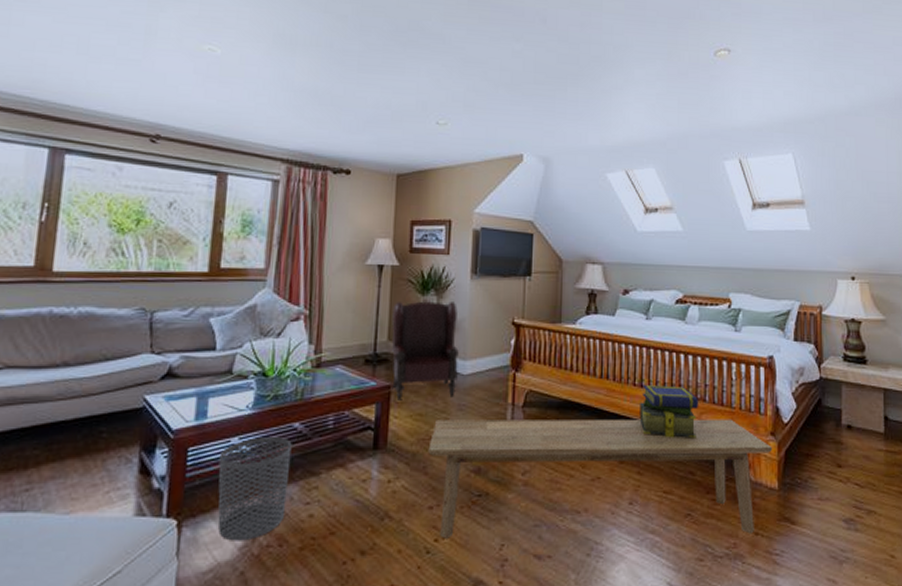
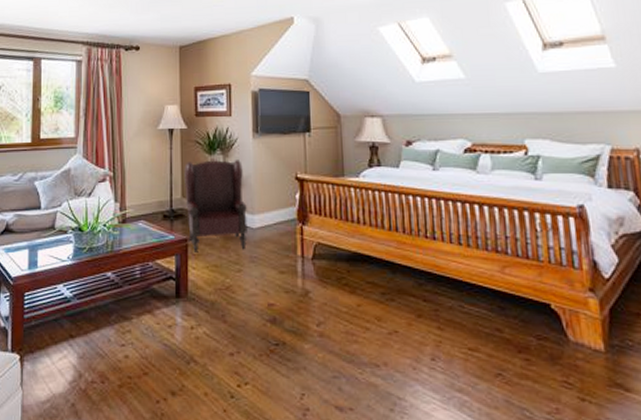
waste bin: present [217,437,292,541] -> none [49,285,106,376]
bench: present [428,419,773,539] -> none [225,271,594,400]
stack of books: present [639,385,699,438] -> none [433,237,501,293]

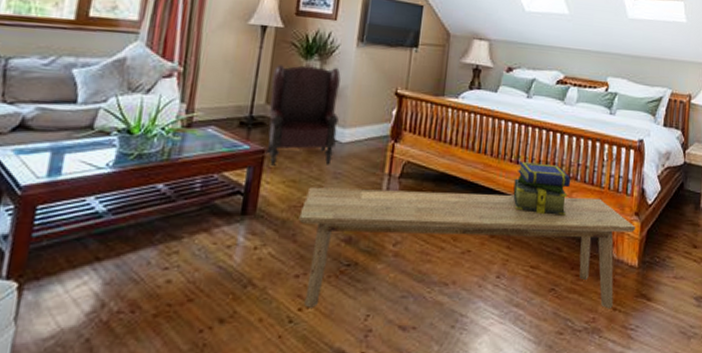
bench: none [225,271,594,400] -> present [299,187,636,309]
stack of books: none [433,237,501,293] -> present [513,162,571,216]

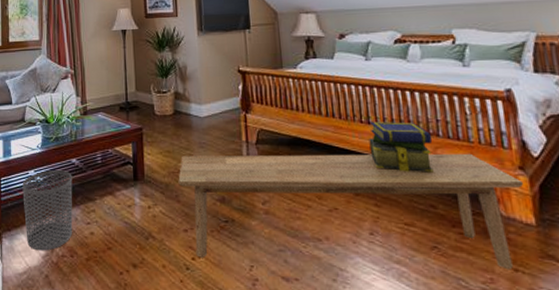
waste bin: none [64,197,154,306] -> present [22,170,73,251]
armchair: present [267,65,341,166] -> none [137,56,197,140]

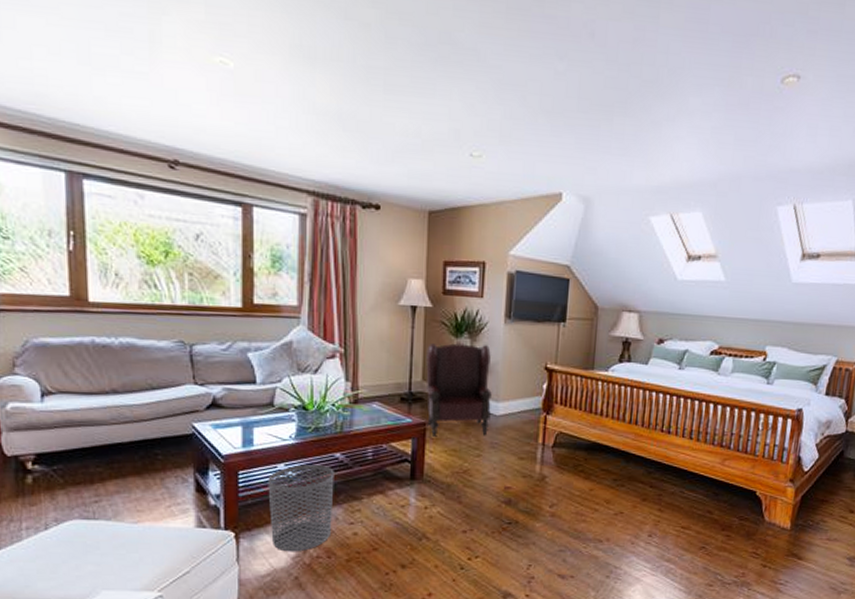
armchair: none [137,56,197,140] -> present [426,343,492,437]
bench: present [178,153,524,270] -> none [462,455,790,566]
stack of books: present [369,122,434,172] -> none [664,432,724,482]

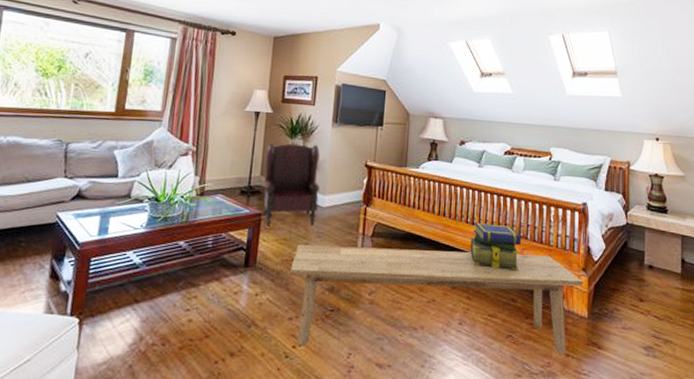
waste bin: present [268,464,334,552] -> none [112,252,177,339]
bench: none [462,455,790,566] -> present [290,244,584,356]
stack of books: none [664,432,724,482] -> present [470,223,522,270]

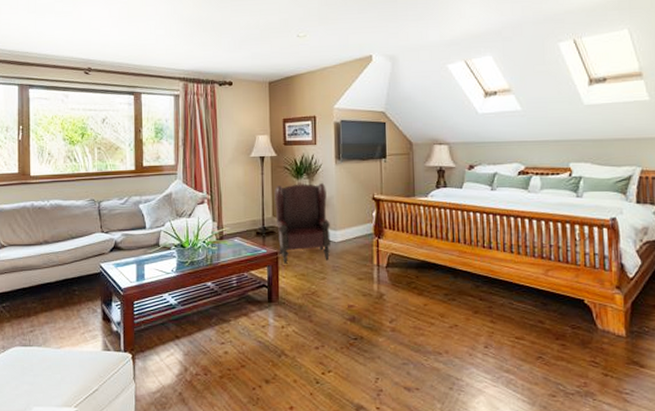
bench: present [290,244,584,356] -> none [311,275,619,375]
stack of books: present [470,223,522,270] -> none [489,247,545,292]

